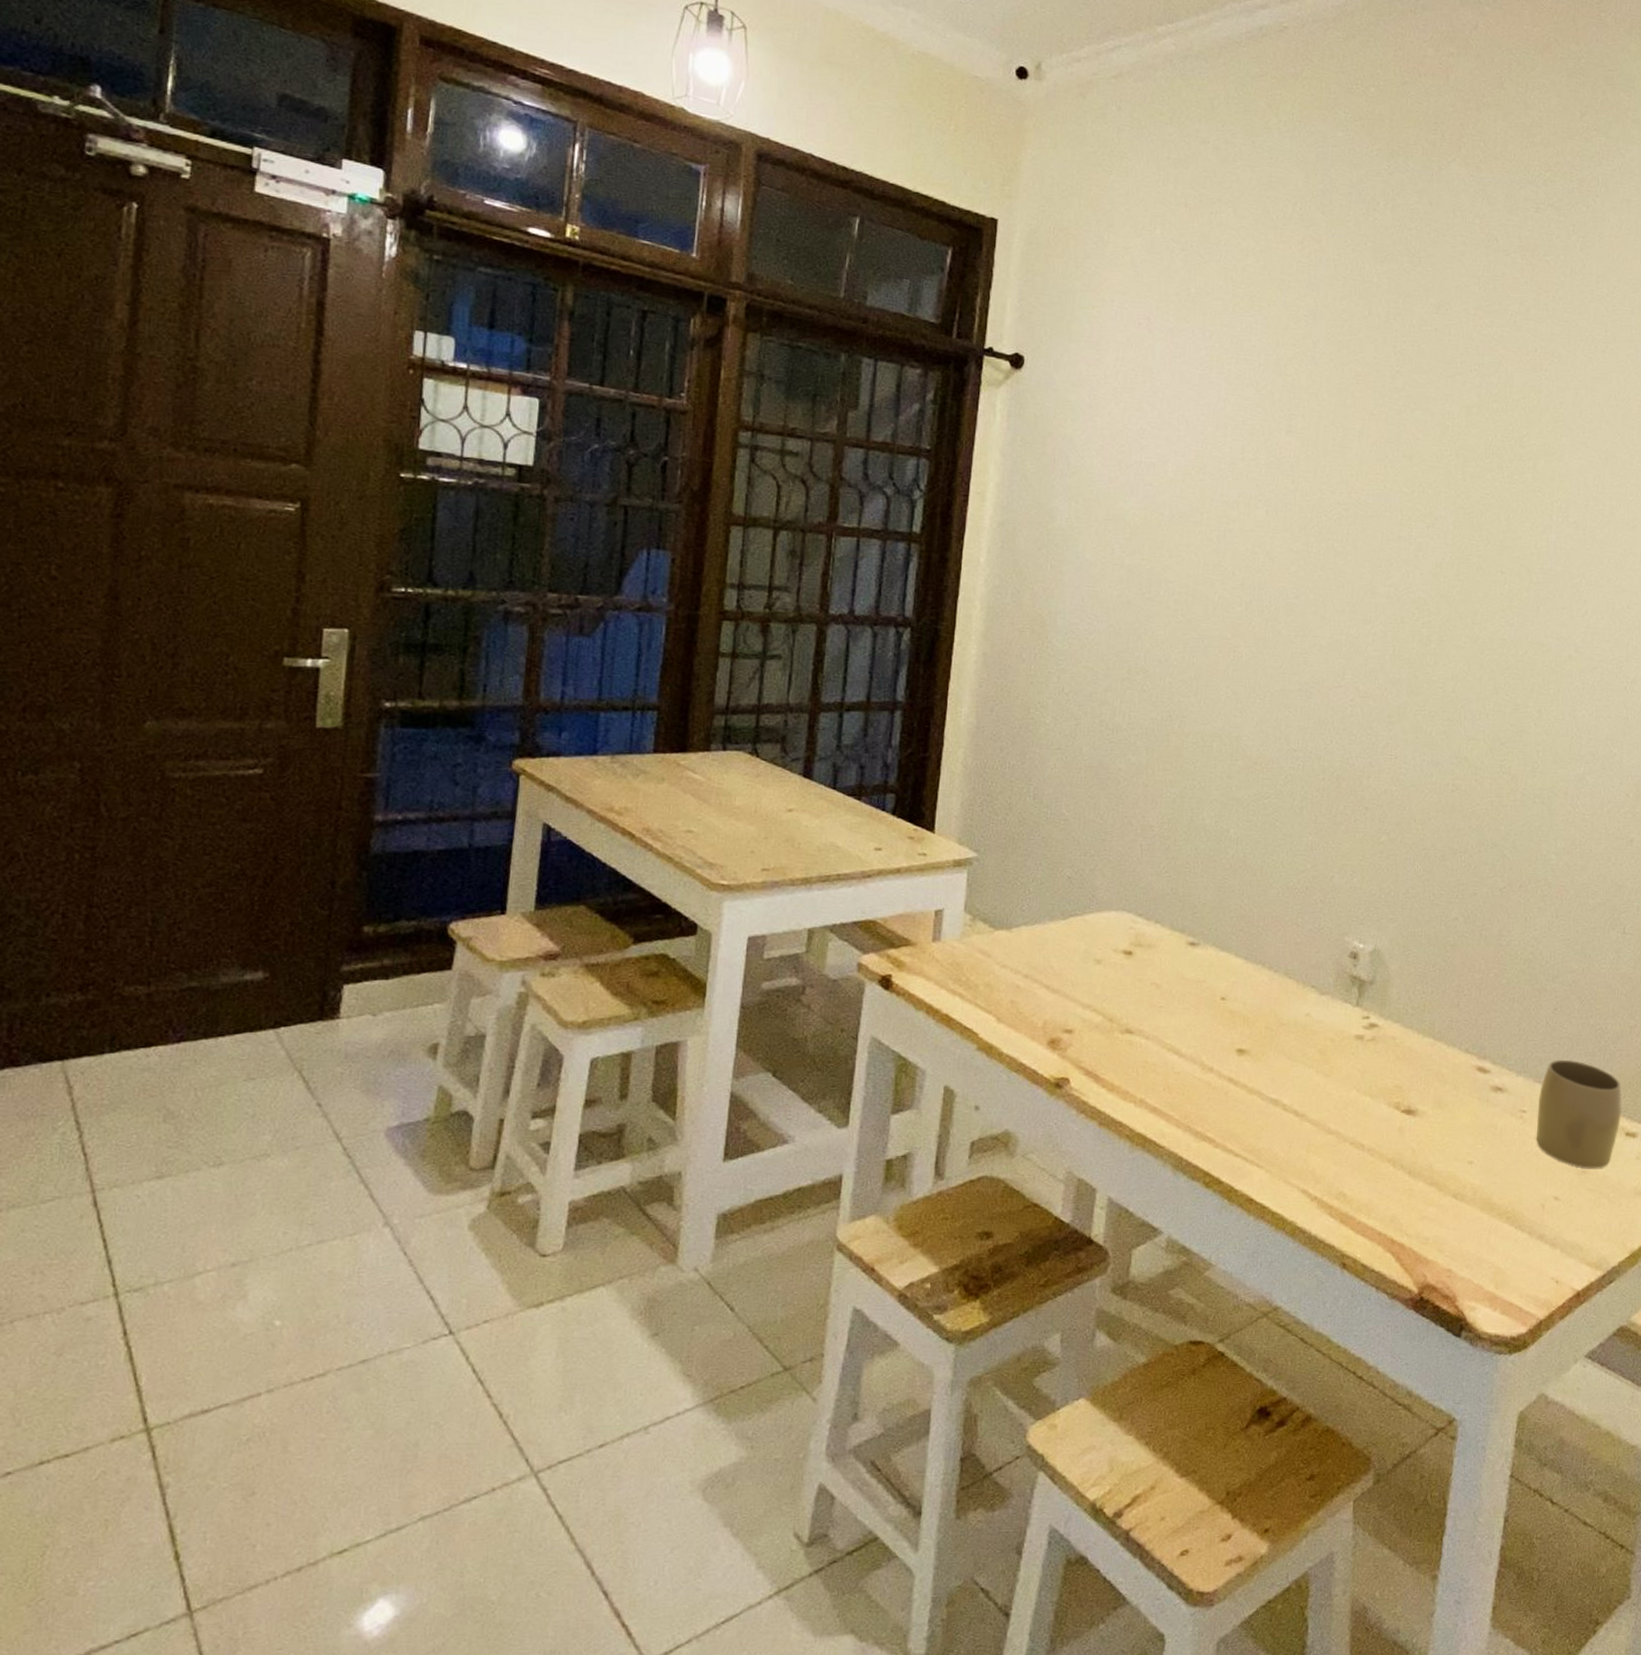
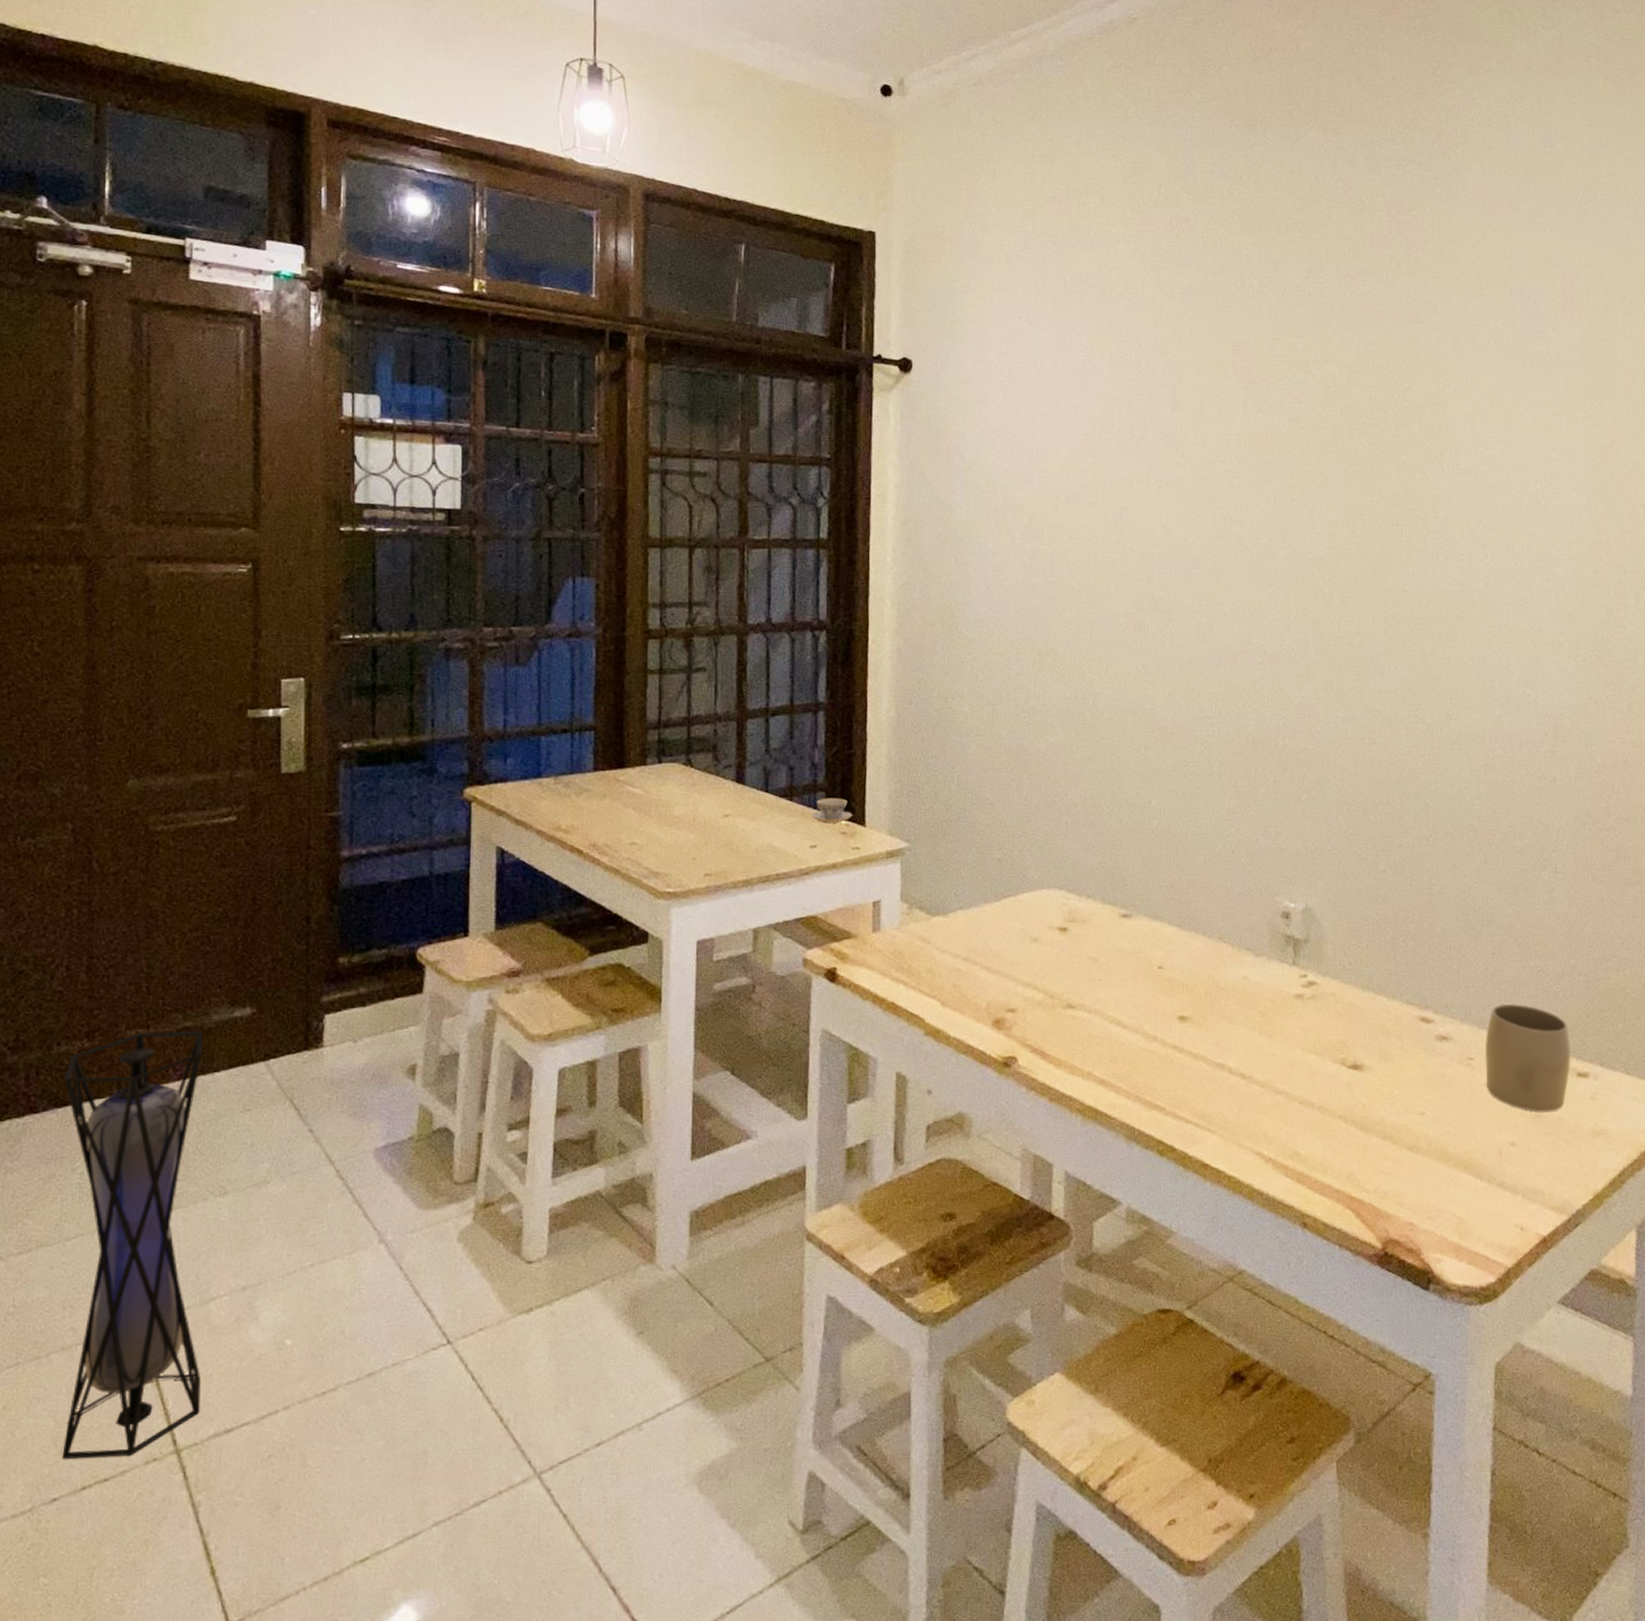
lantern: none [20,989,209,1433] -> present [62,1030,204,1460]
teacup: none [879,800,922,827] -> present [811,797,853,824]

